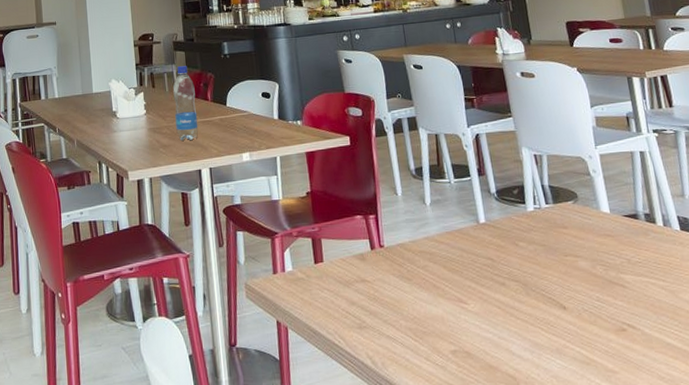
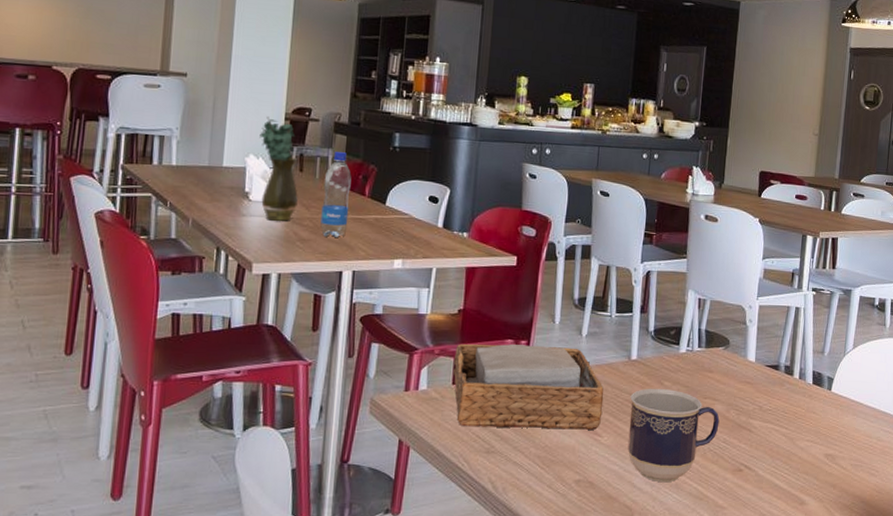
vase: none [117,46,155,133] -> present [259,116,298,221]
napkin holder: none [311,217,464,304] -> present [453,343,604,430]
cup: none [487,249,588,348] -> present [627,388,720,483]

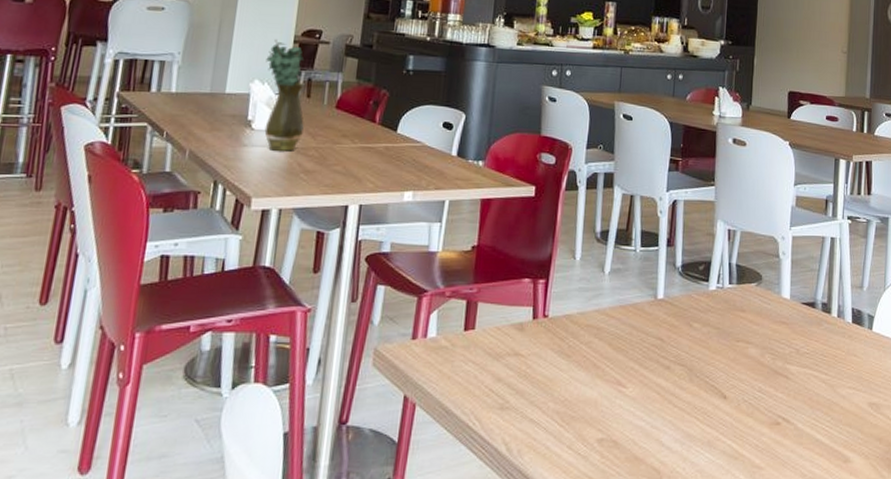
bottle: present [320,152,352,238] -> none [326,76,362,169]
napkin holder: present [453,343,604,430] -> none [465,283,629,380]
cup: present [627,388,720,483] -> none [654,330,754,440]

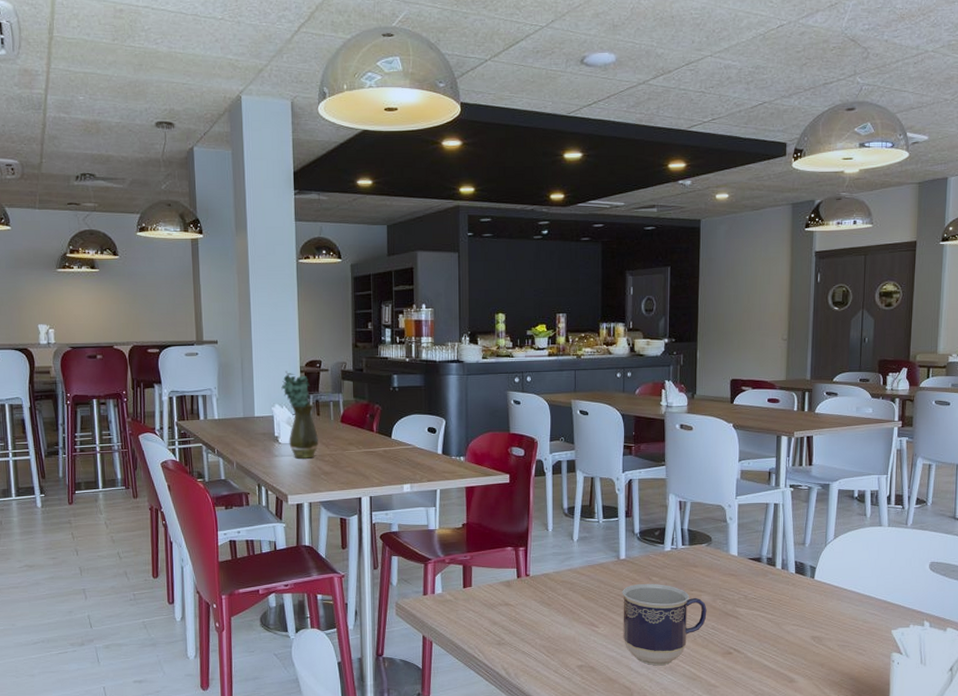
cup: none [654,330,754,440] -> present [622,583,707,666]

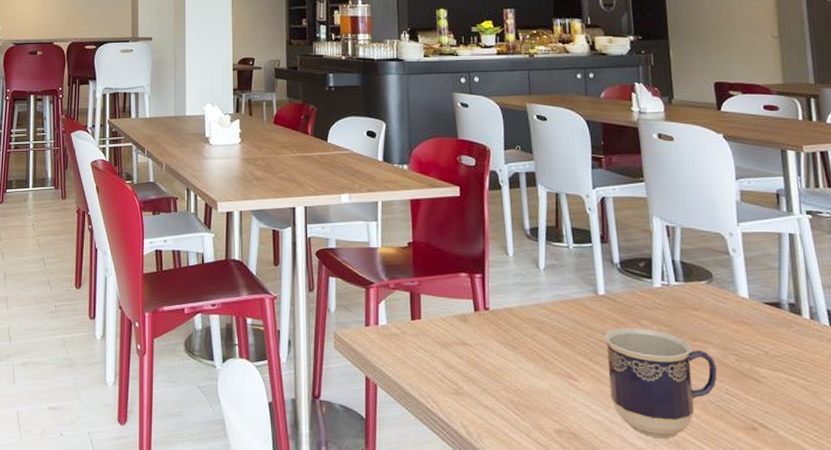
vase: present [281,371,318,459] -> none [213,68,250,162]

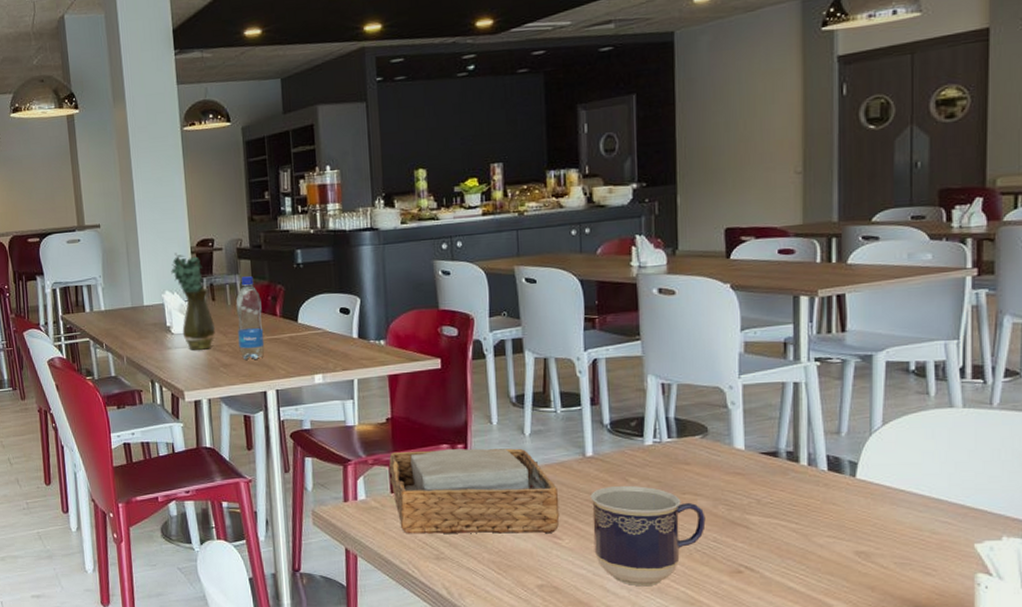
vase: none [213,68,250,162] -> present [171,253,215,350]
bottle: none [271,95,296,176] -> present [236,276,265,360]
napkin holder: none [410,277,575,373] -> present [389,448,560,534]

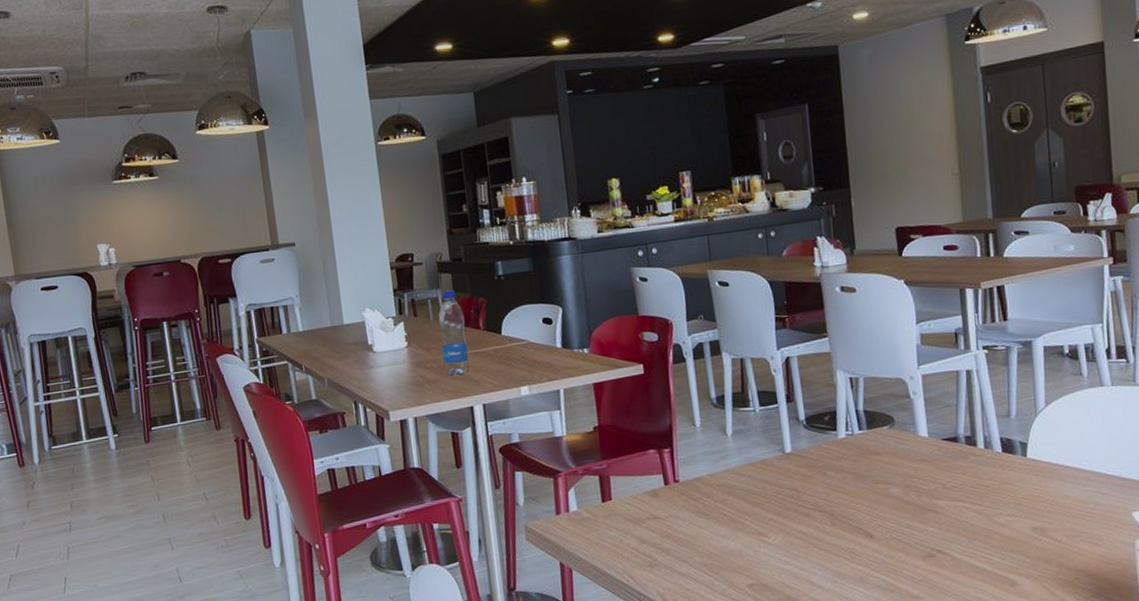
vase: present [171,253,215,350] -> none [370,269,419,368]
napkin holder: present [389,448,560,534] -> none [598,449,765,543]
cup: present [590,485,706,587] -> none [792,478,899,578]

